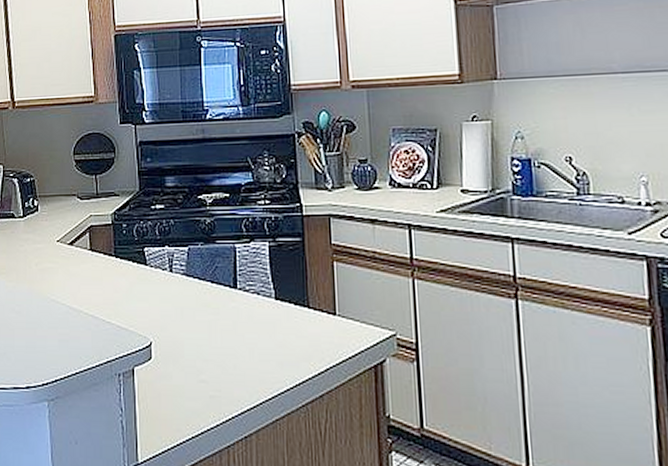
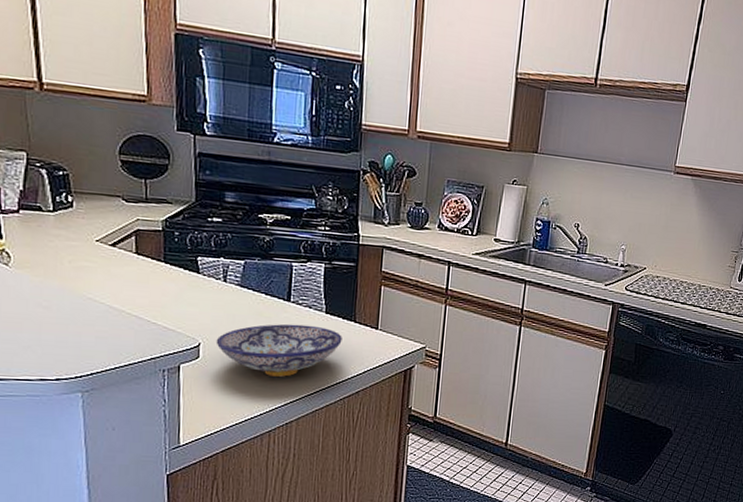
bowl: none [166,314,297,379] -> present [216,324,342,377]

